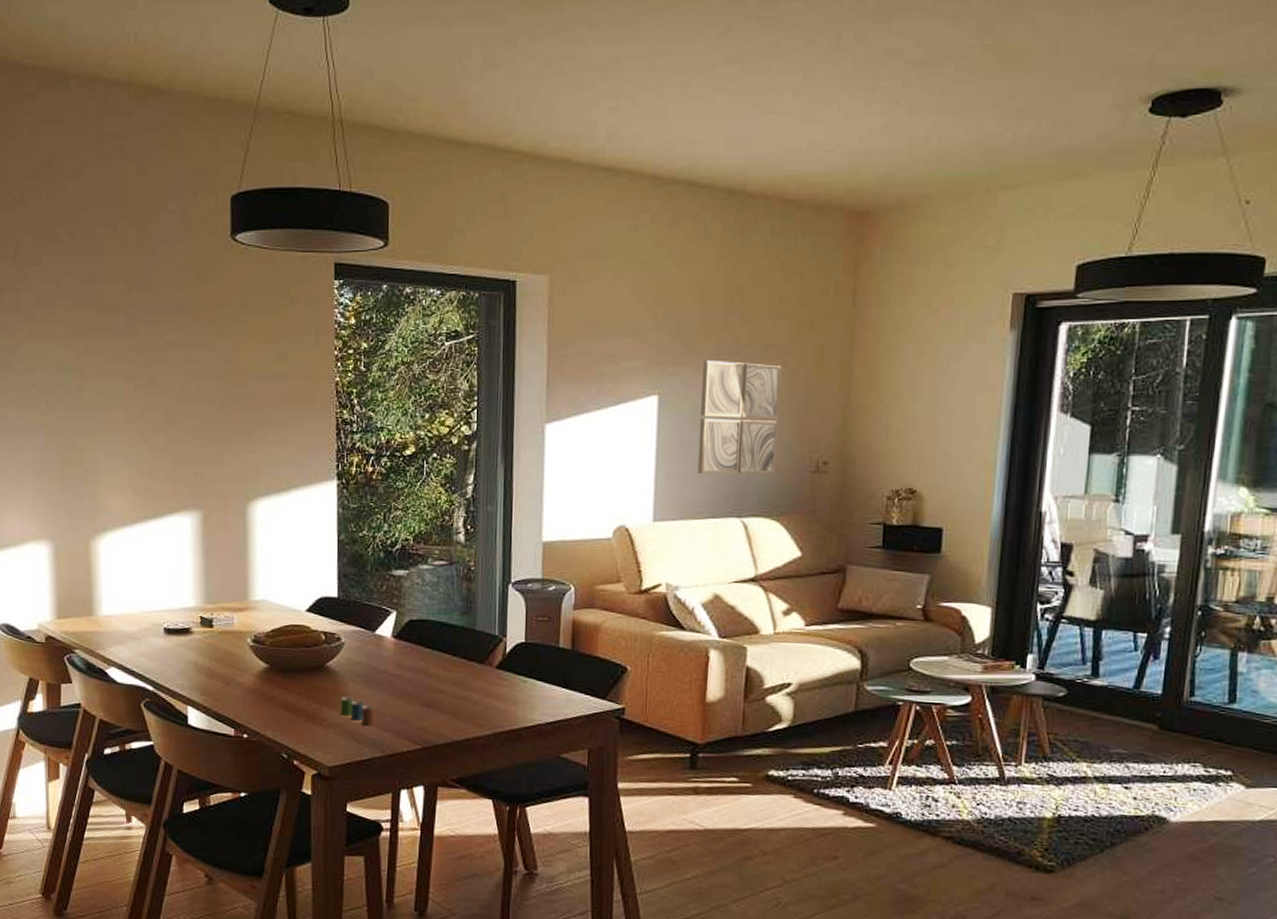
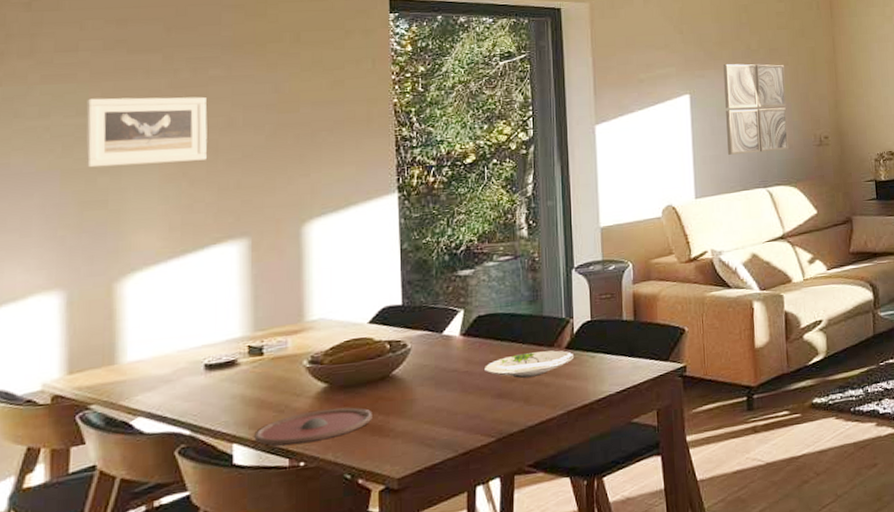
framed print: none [64,357,165,428] -> present [85,96,207,168]
plate: none [205,688,308,718] -> present [254,407,372,446]
cup: present [340,697,376,726] -> none [408,402,447,429]
plate: none [414,666,505,692] -> present [485,350,575,378]

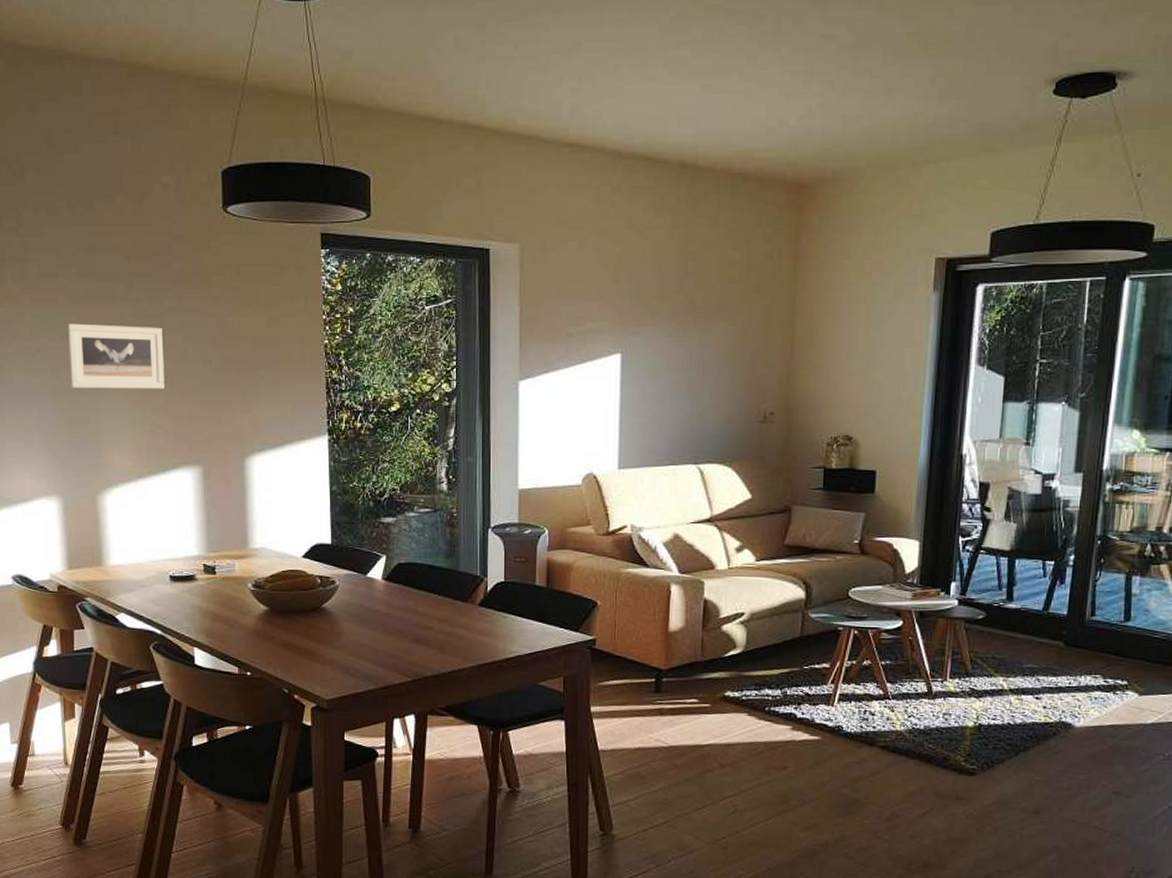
plate: present [254,407,372,446] -> none [210,629,306,657]
plate: present [485,350,575,378] -> none [404,604,487,628]
wall art: present [723,63,788,155] -> none [657,320,731,425]

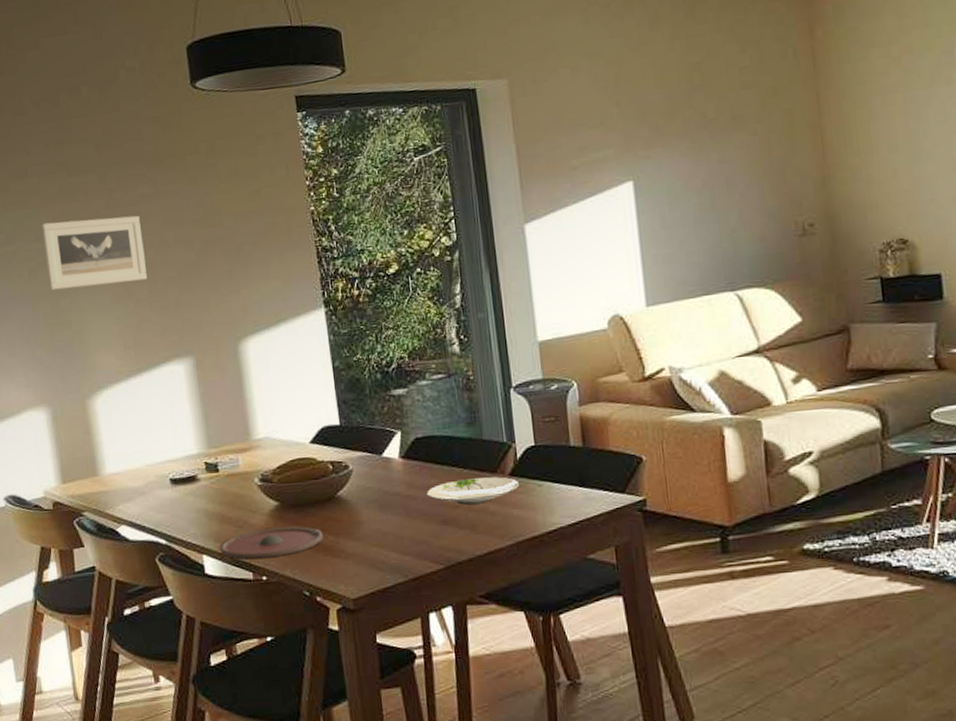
plate: none [210,629,306,657] -> present [220,526,324,560]
plate: none [404,604,487,628] -> present [427,477,520,505]

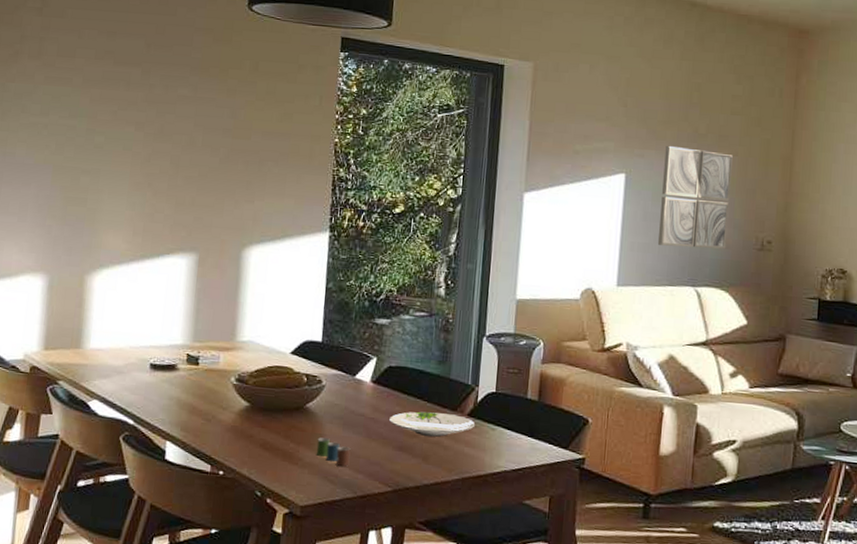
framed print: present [41,215,147,291] -> none [72,103,174,174]
plate: present [220,526,324,560] -> none [184,426,285,455]
cup: none [356,524,394,552] -> present [316,437,351,468]
wall art: none [673,135,761,252] -> present [657,145,733,249]

